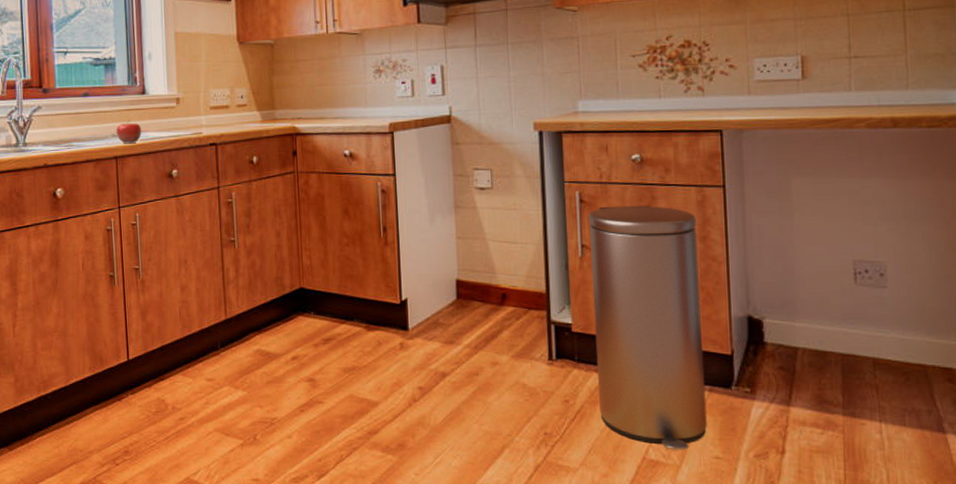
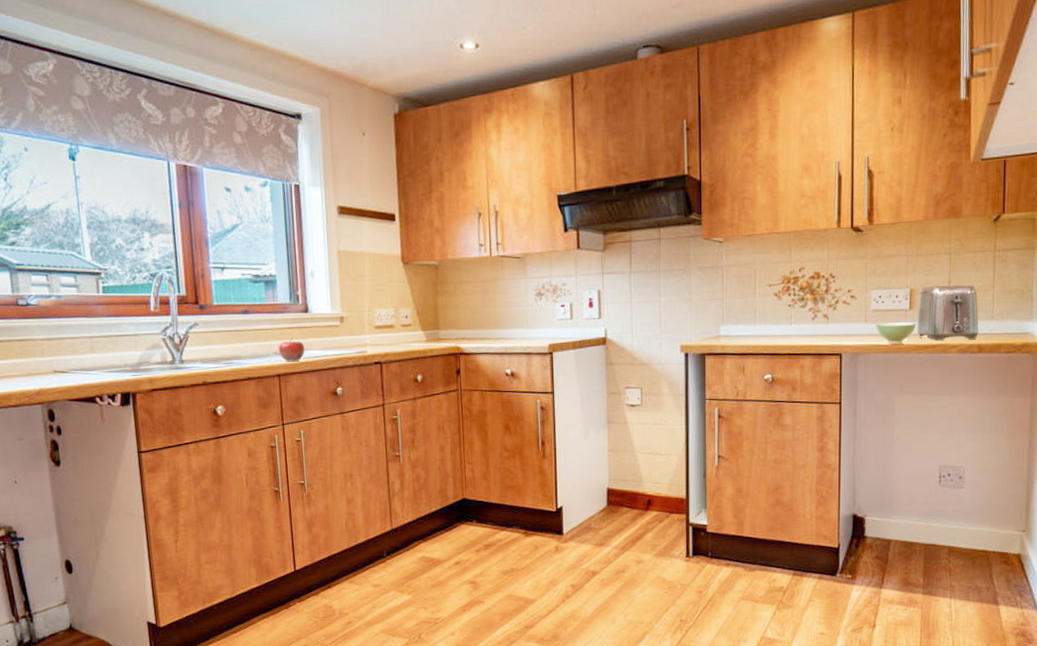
pedal bin: present [588,205,707,450] -> none [725,420,816,629]
bowl: none [760,93,812,119] -> present [875,322,916,344]
toaster: none [812,49,891,115] -> present [917,284,979,341]

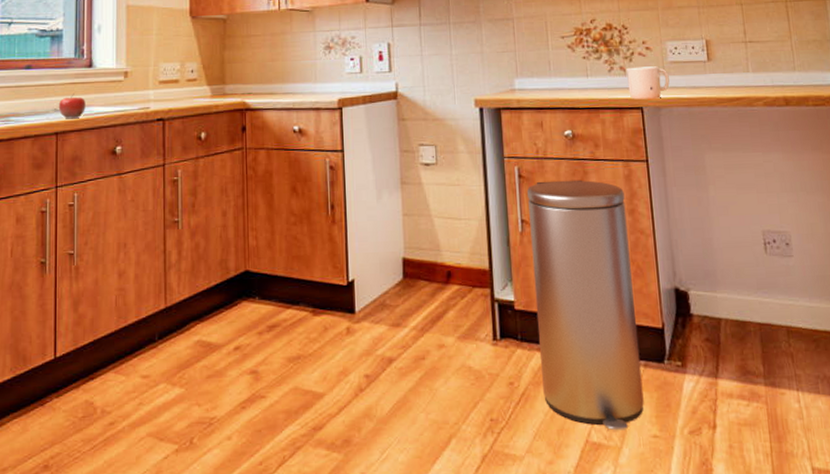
pedal bin: none [725,420,816,629] -> present [526,179,644,431]
mug: none [830,314,870,346] -> present [626,66,670,100]
bowl: present [875,322,916,344] -> none [674,74,717,97]
toaster: present [917,284,979,341] -> none [715,35,783,94]

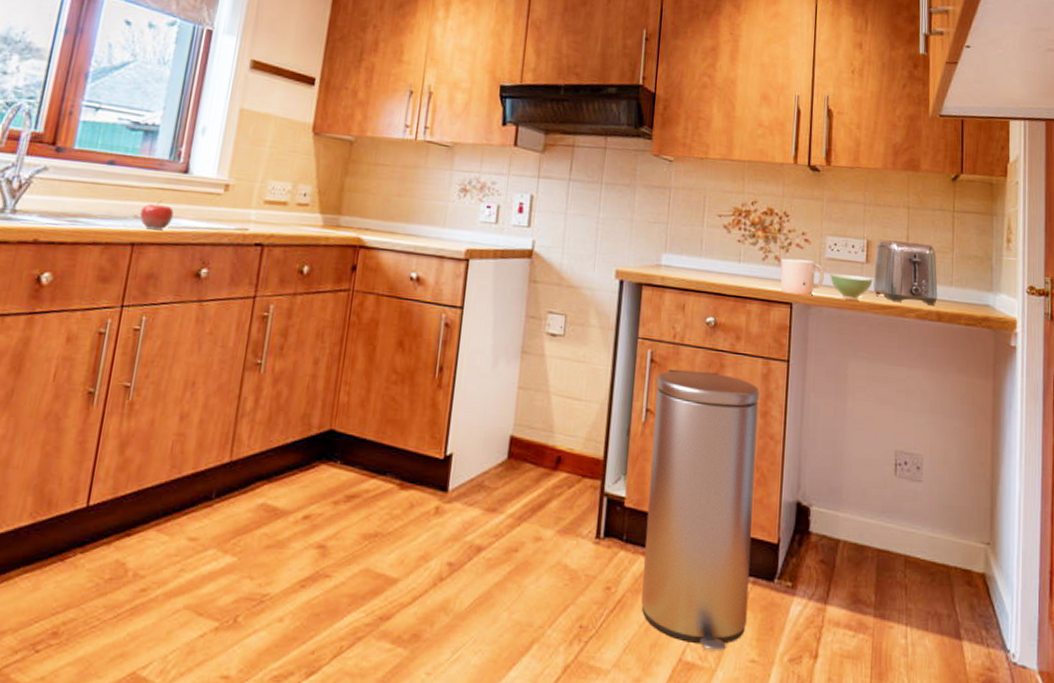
bowl: none [674,74,717,97] -> present [829,273,873,300]
toaster: none [715,35,783,94] -> present [873,239,938,306]

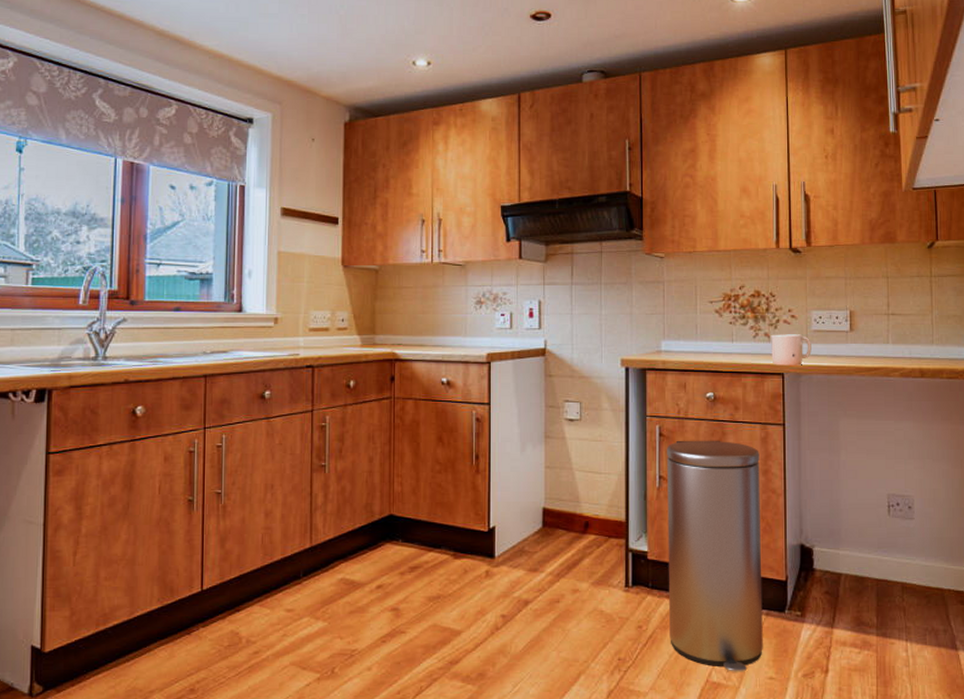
fruit: present [139,200,174,229] -> none [207,336,235,361]
bowl: present [829,273,873,300] -> none [816,344,857,365]
toaster: present [873,239,938,306] -> none [858,308,920,364]

